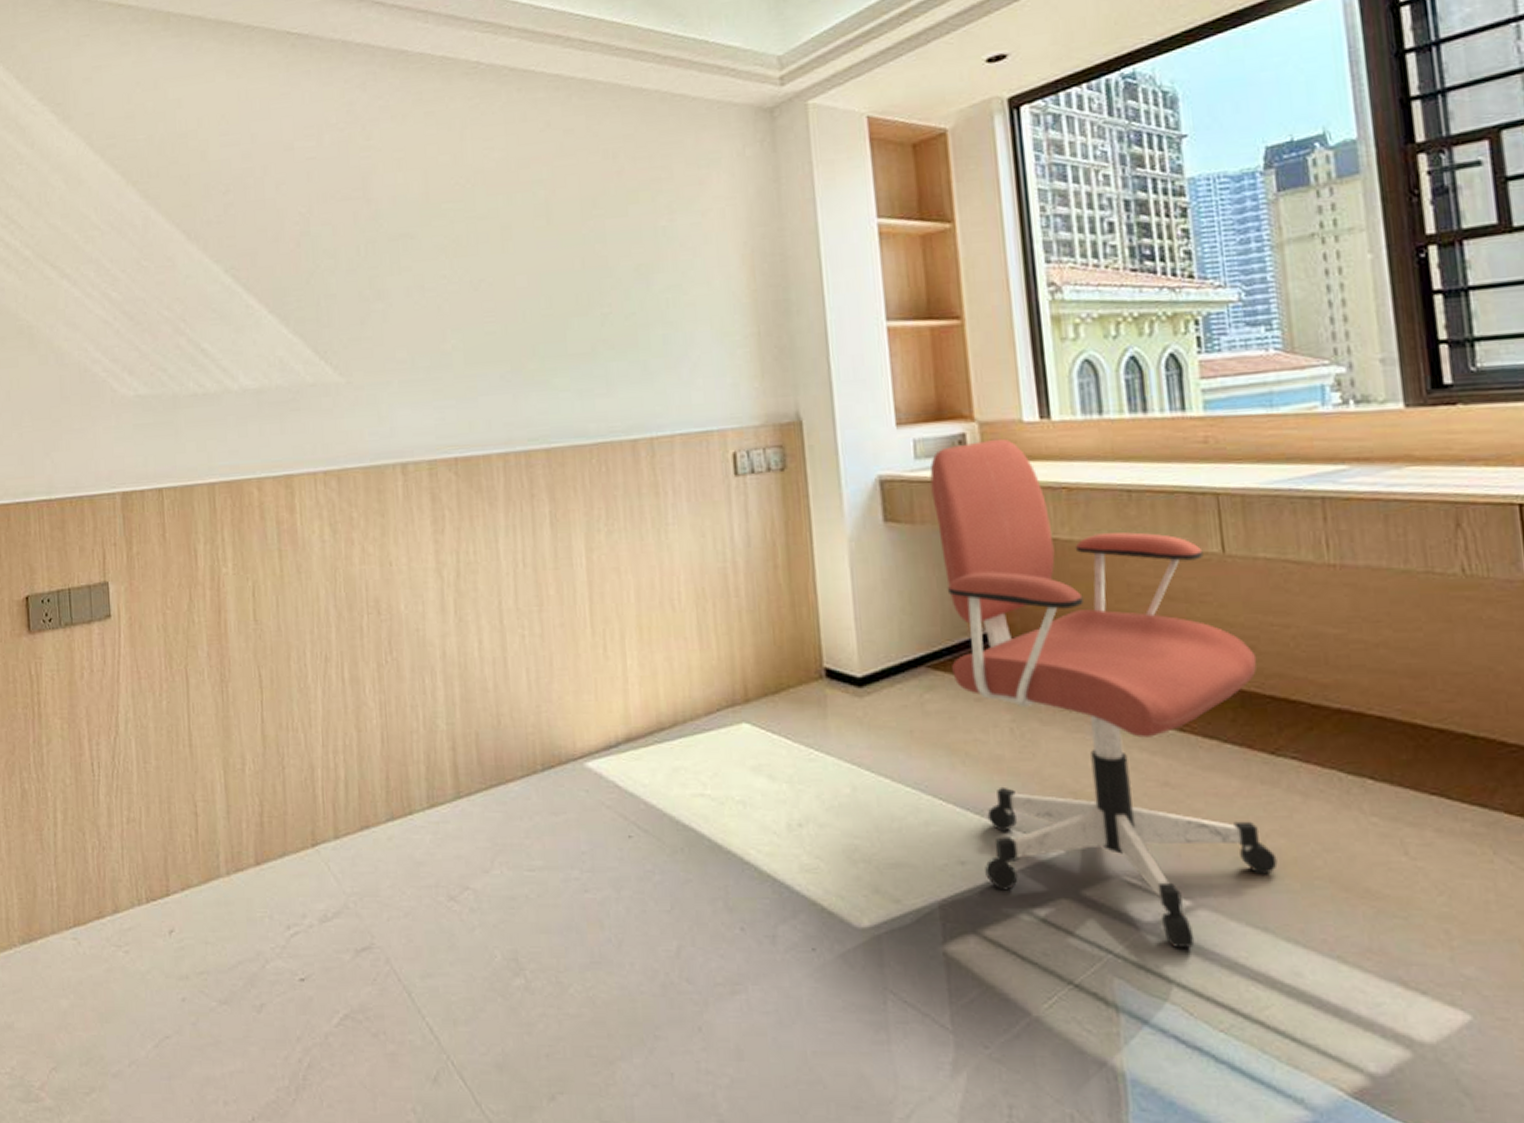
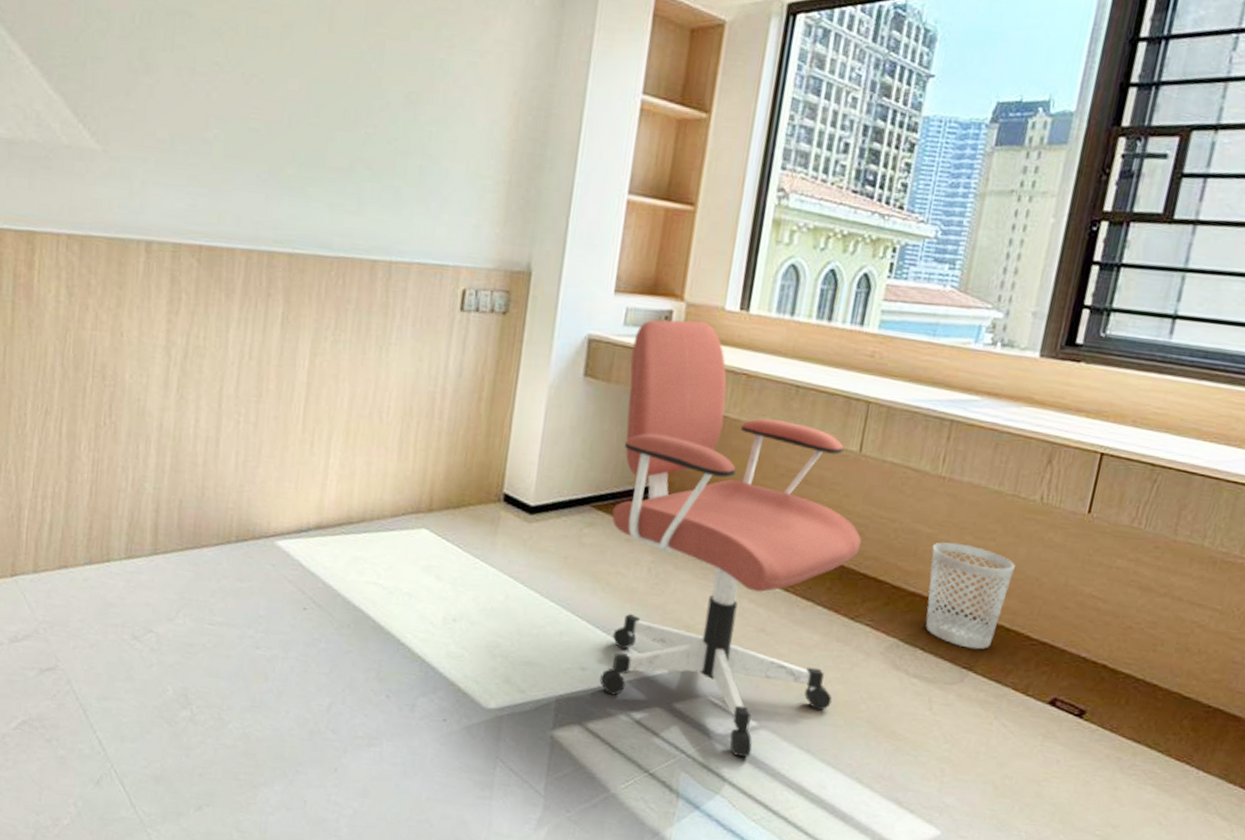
wastebasket: none [1346,641,1459,769] -> present [925,542,1015,650]

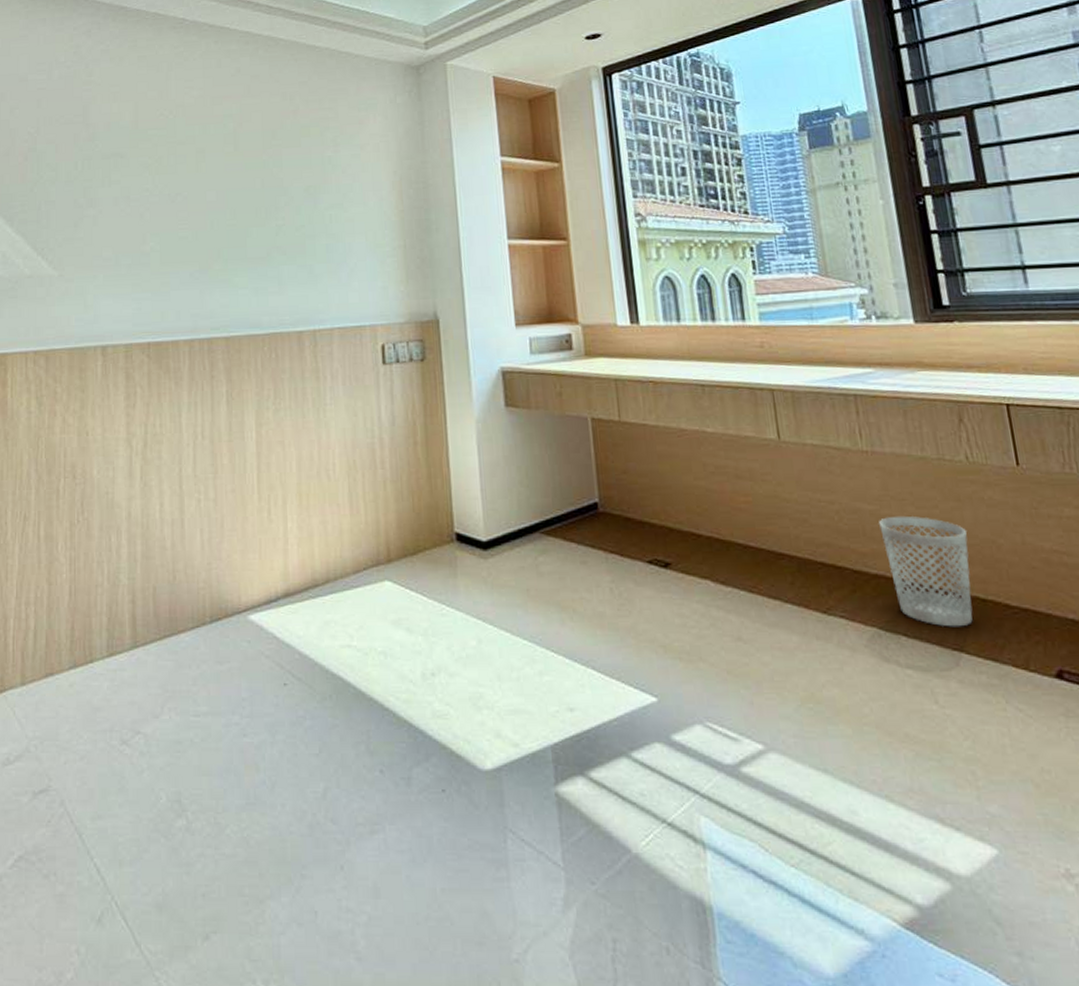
office chair: present [599,319,862,757] -> none [542,339,833,788]

